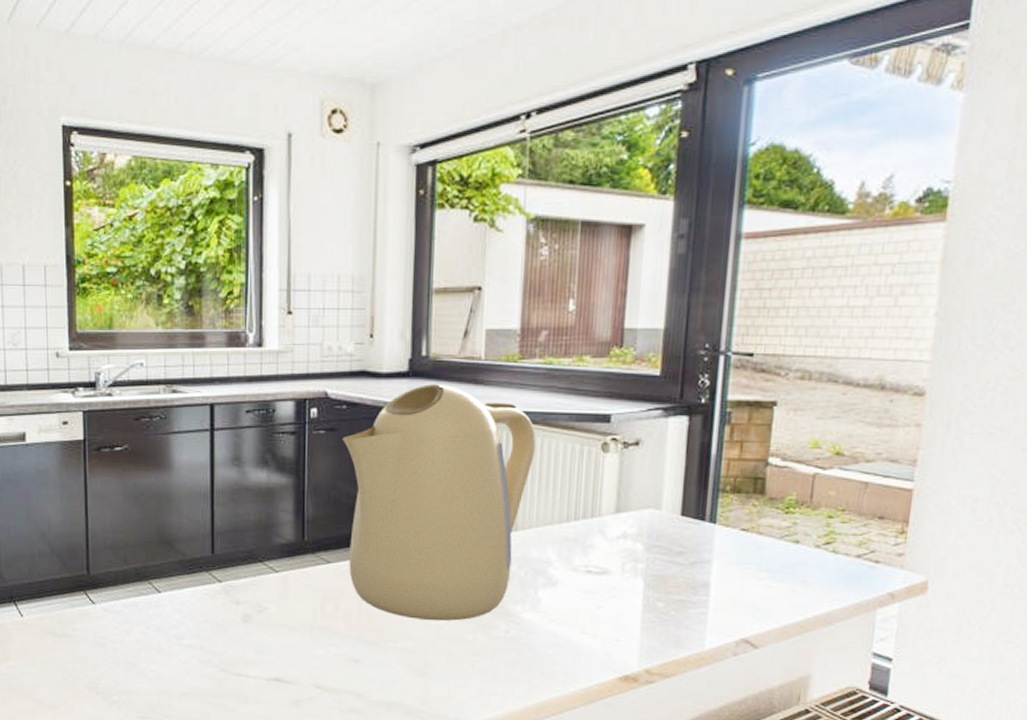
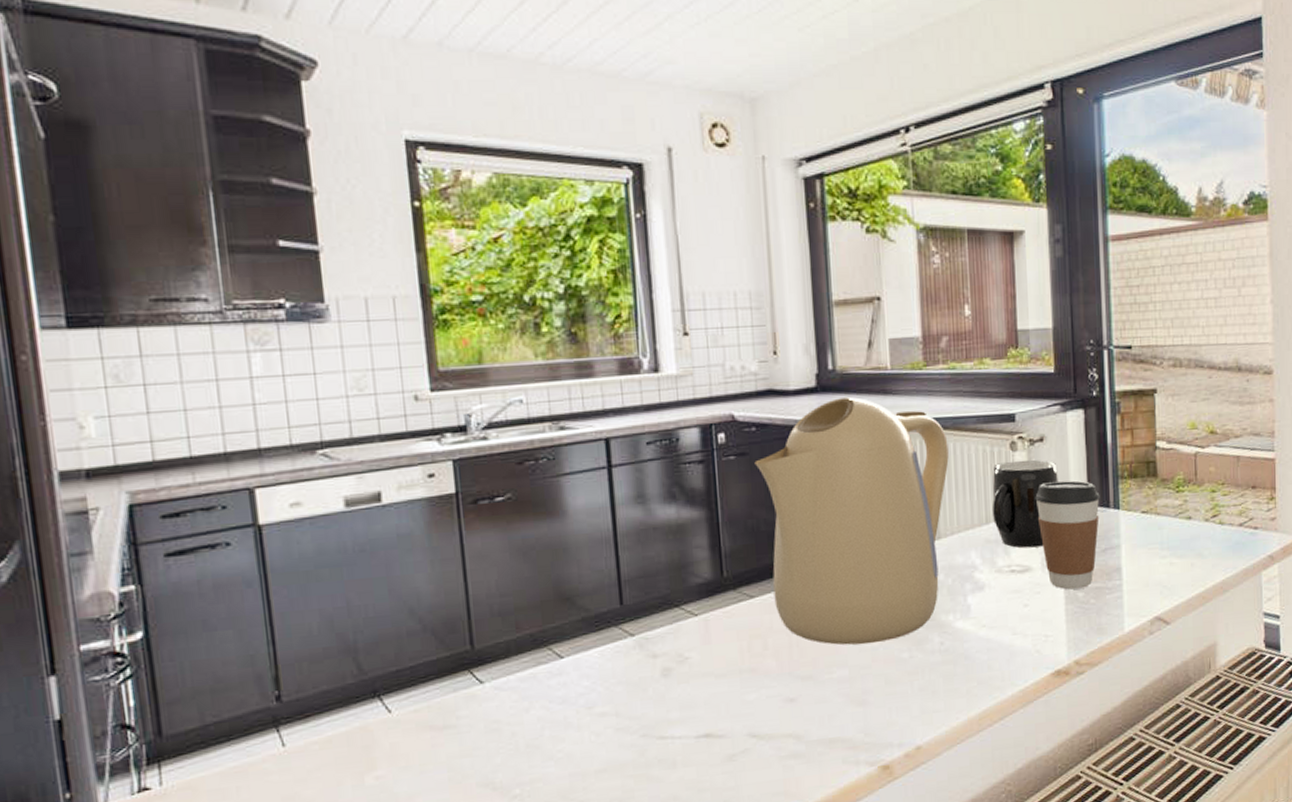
mug: none [574,462,651,552] -> present [992,460,1058,548]
coffee cup: none [622,488,696,599] -> present [1035,480,1100,590]

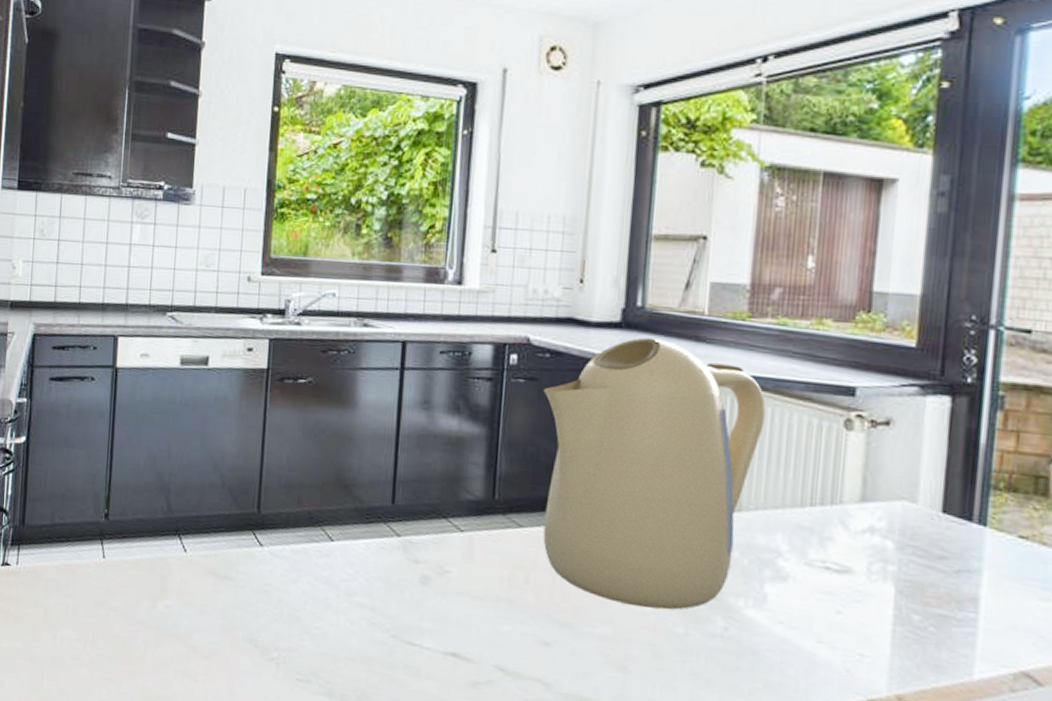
mug: present [992,460,1058,548] -> none [809,440,905,549]
coffee cup: present [1035,480,1100,590] -> none [869,474,960,612]

